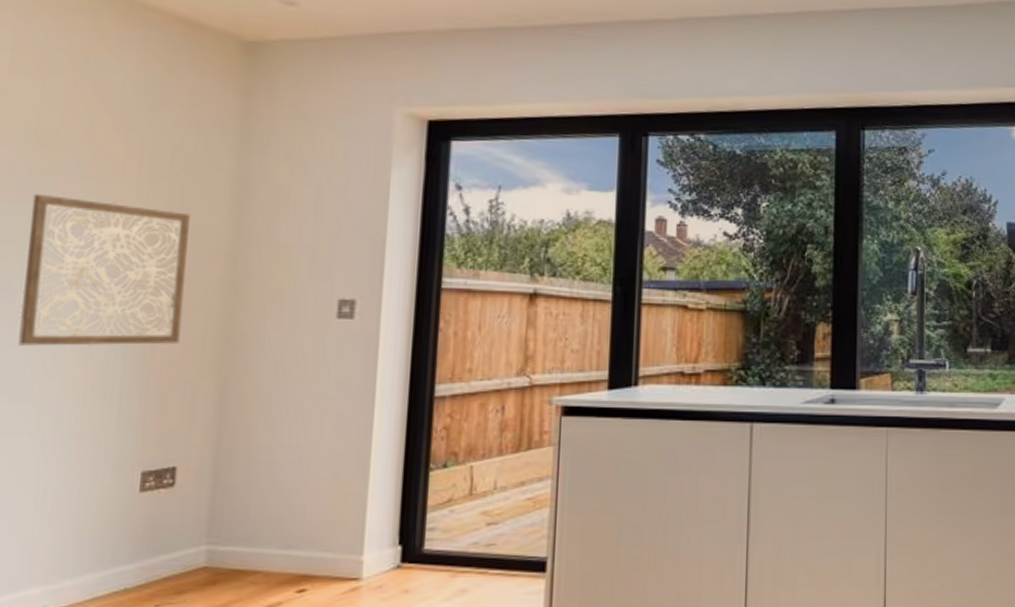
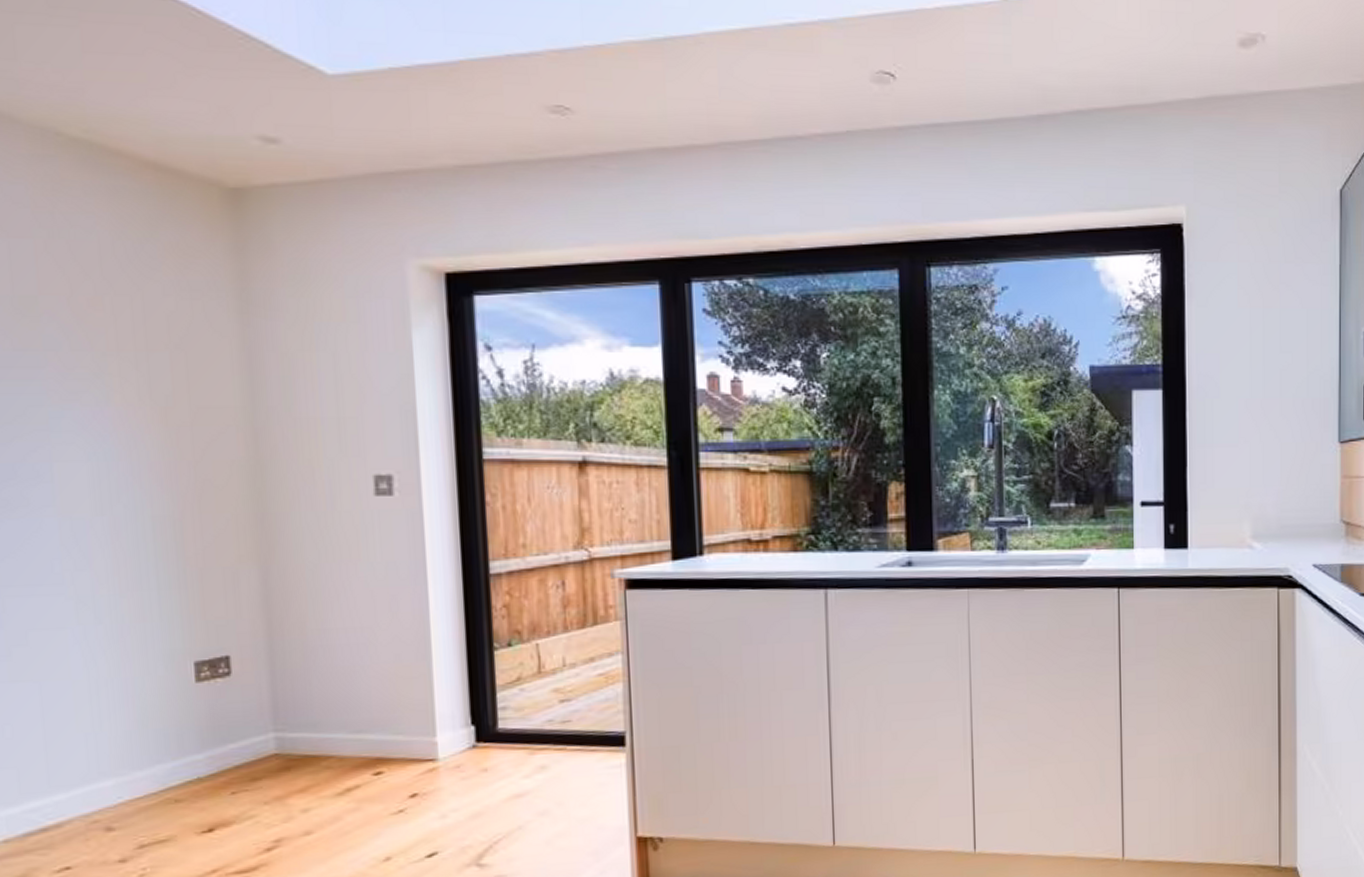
wall art: present [18,193,190,346] -> none [23,371,211,537]

